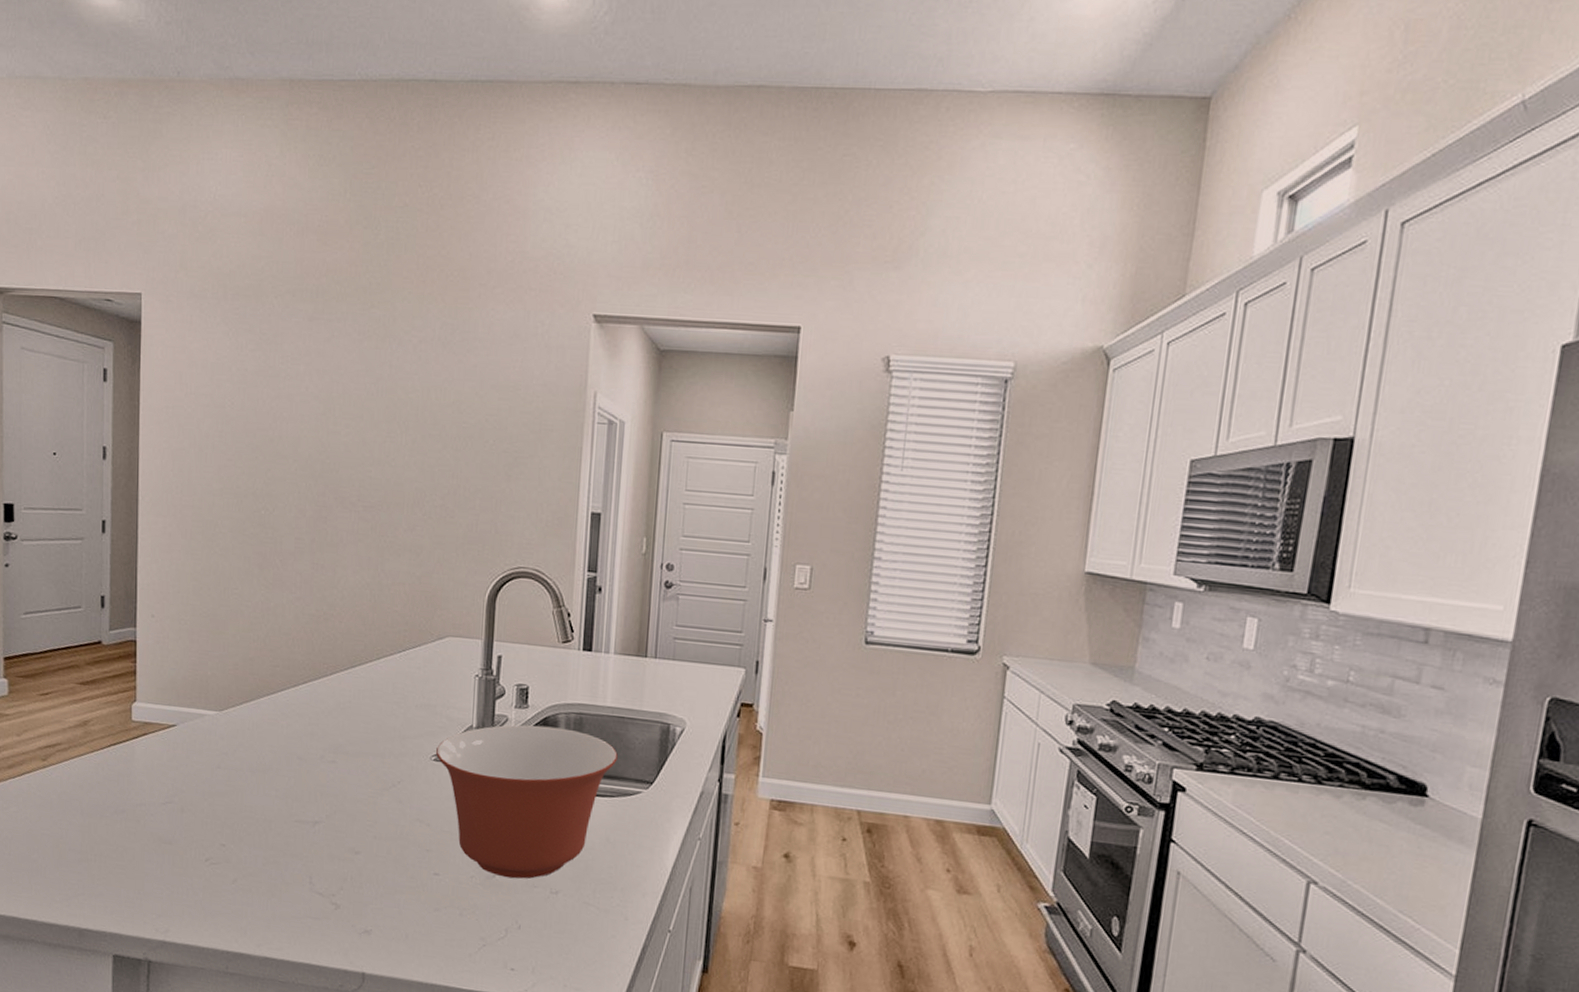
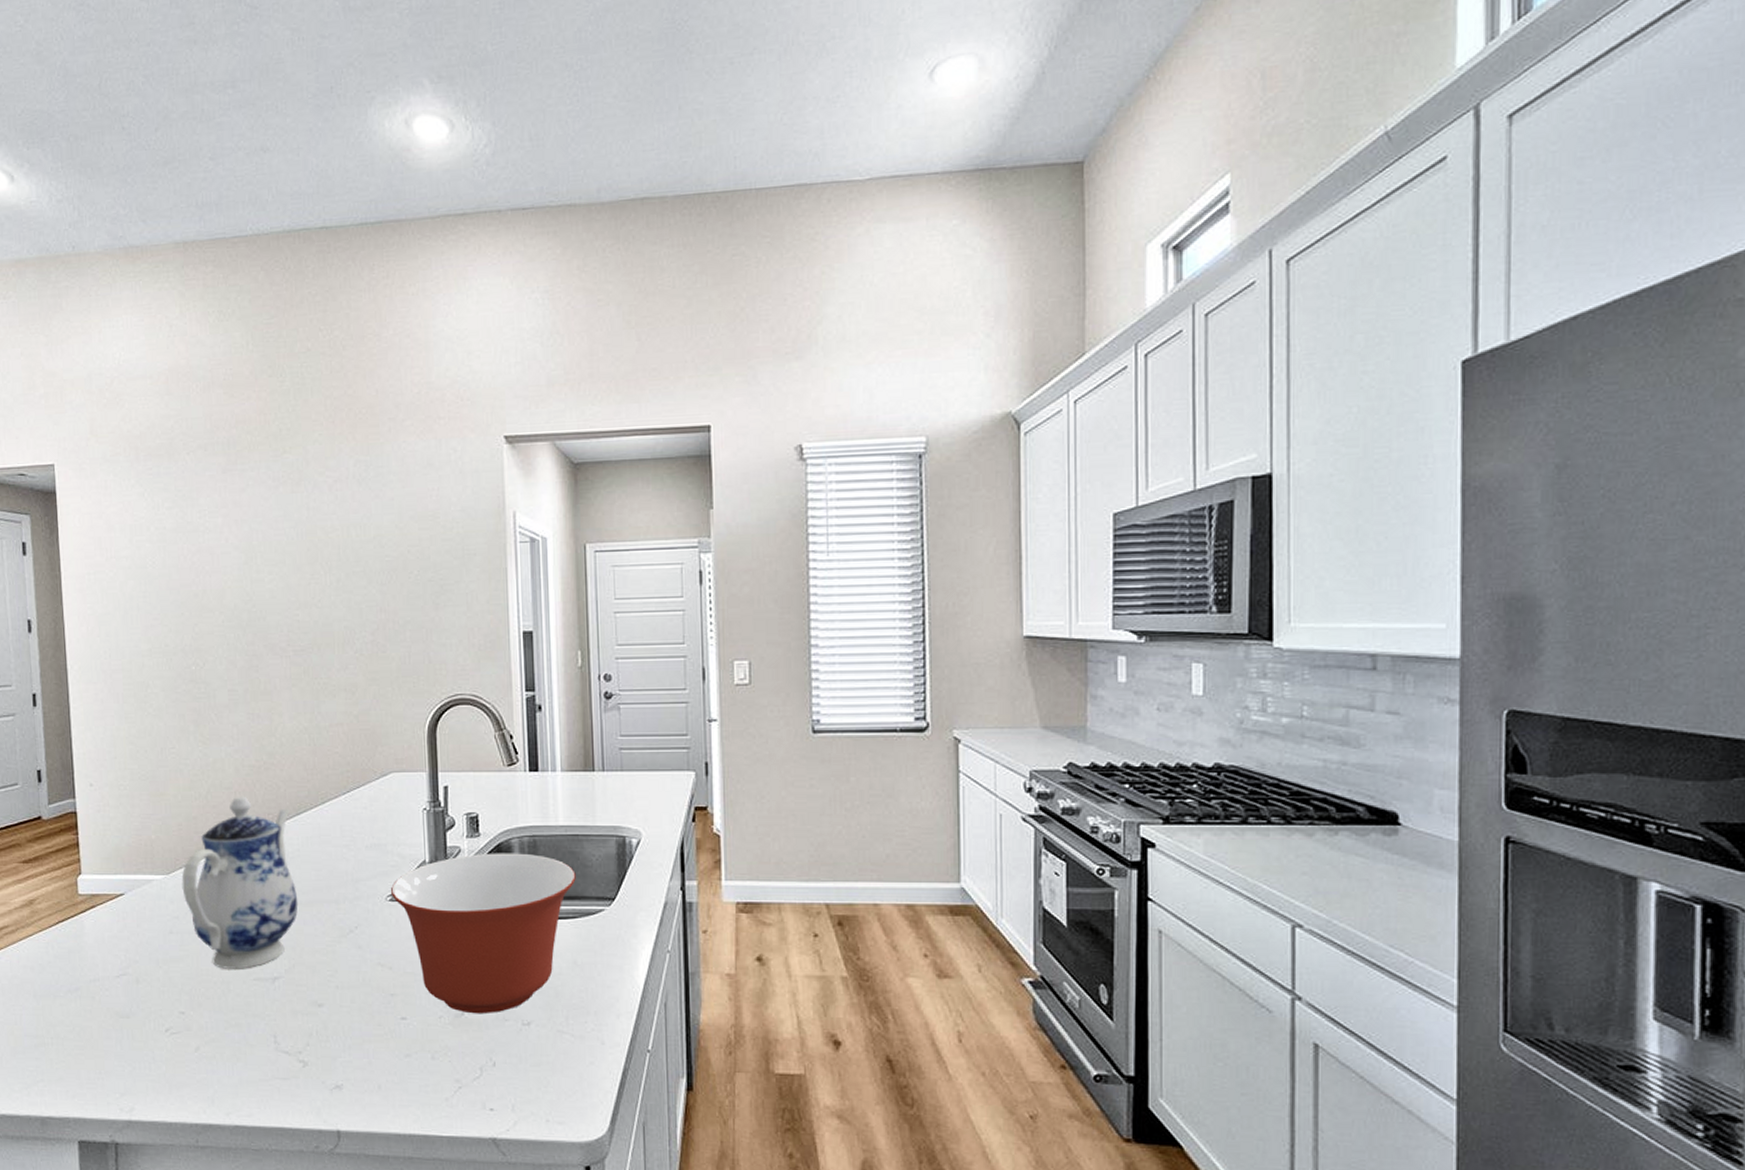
teapot: none [233,643,345,810] -> present [181,796,298,969]

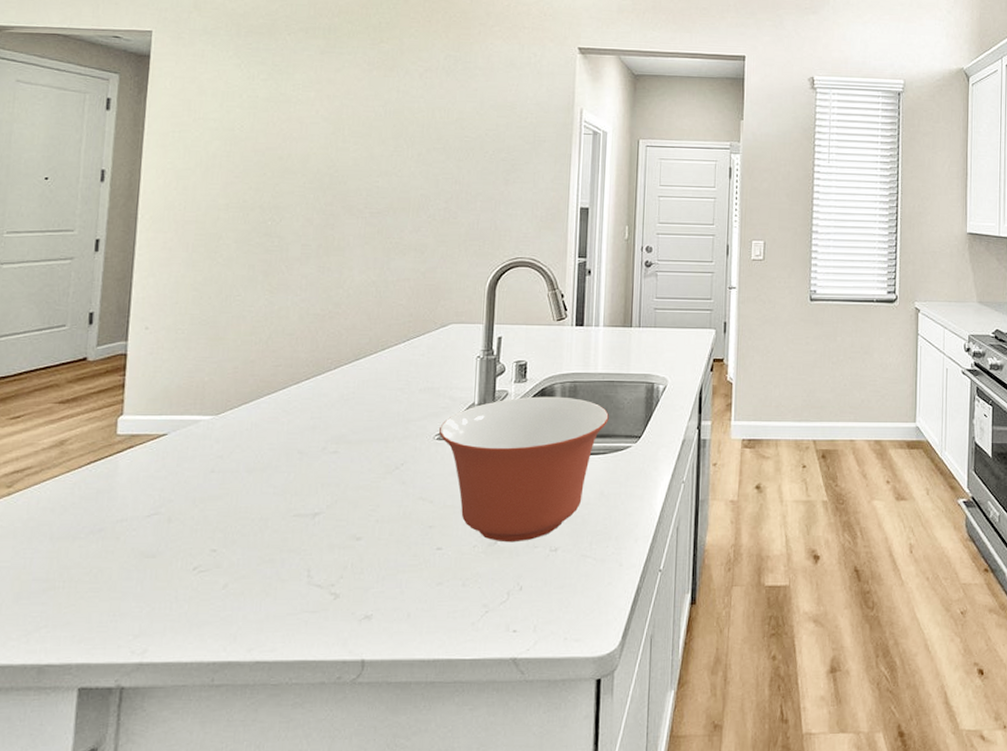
teapot: present [181,796,298,969] -> none [230,342,349,506]

